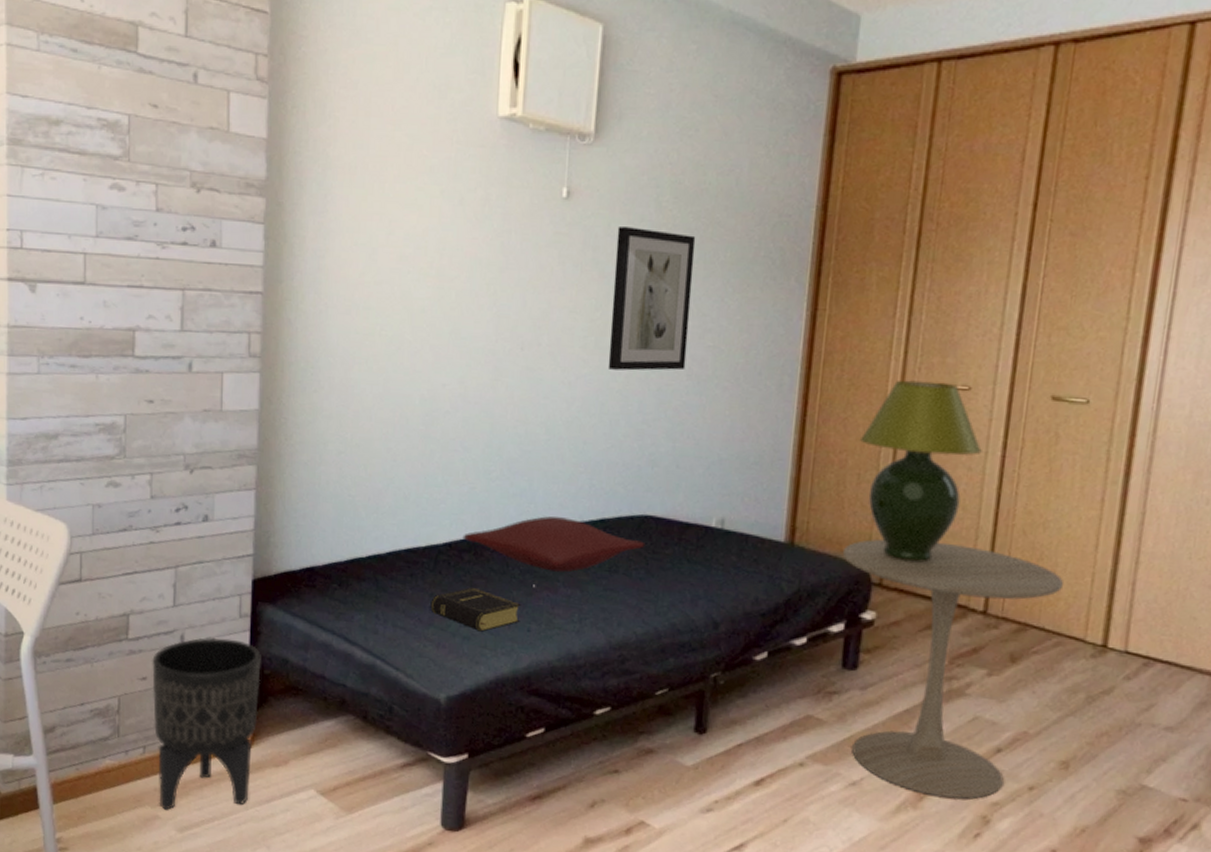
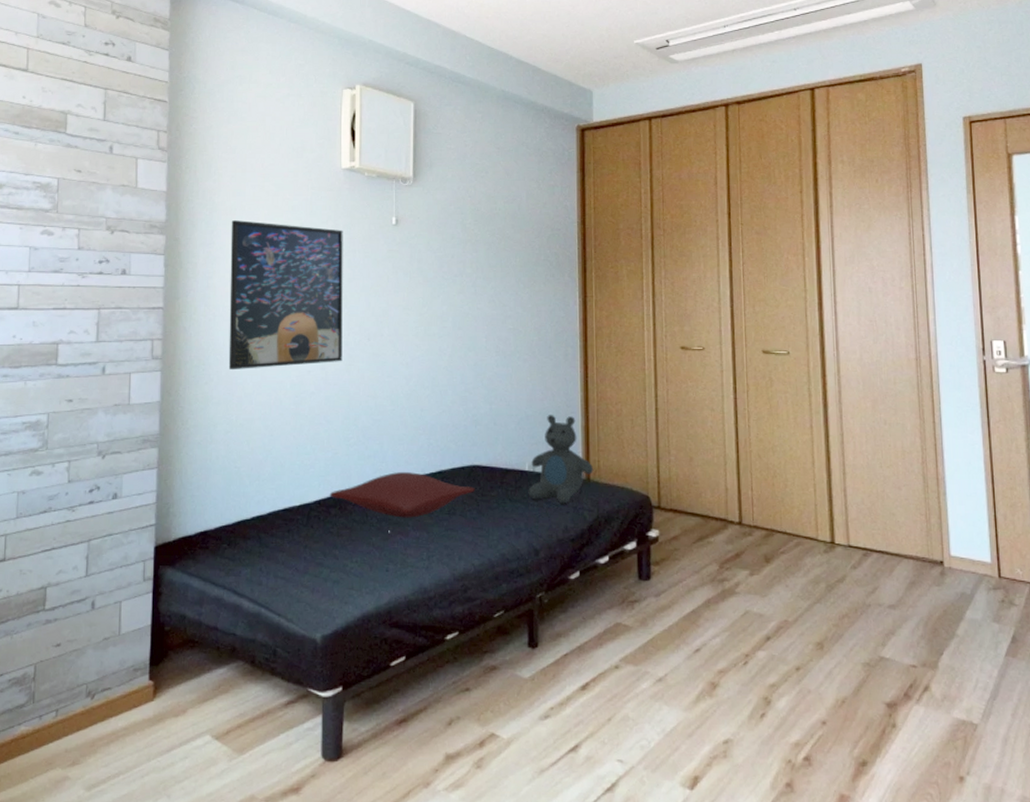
planter: present [151,637,261,810] -> none [65,601,162,770]
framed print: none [343,182,496,377] -> present [228,220,343,371]
book: present [430,587,521,632] -> none [305,537,380,575]
wall art: present [607,227,696,371] -> none [435,244,494,351]
teddy bear: none [712,459,801,571] -> present [528,414,594,504]
side table: present [843,539,1064,799] -> none [628,469,795,684]
table lamp: present [859,380,982,563] -> none [629,345,719,487]

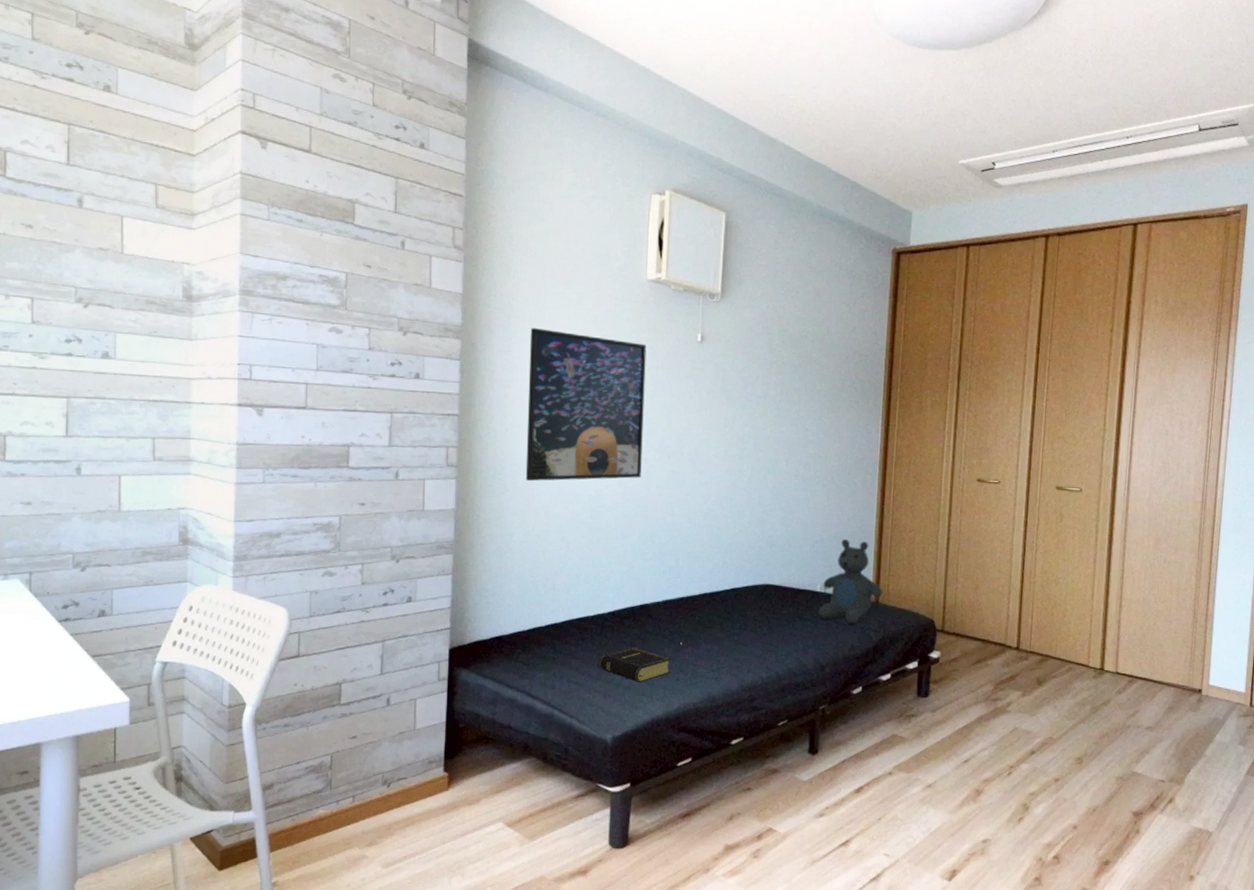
book: none [305,537,380,575] -> present [598,646,671,683]
pillow: present [329,472,475,518] -> none [623,588,767,632]

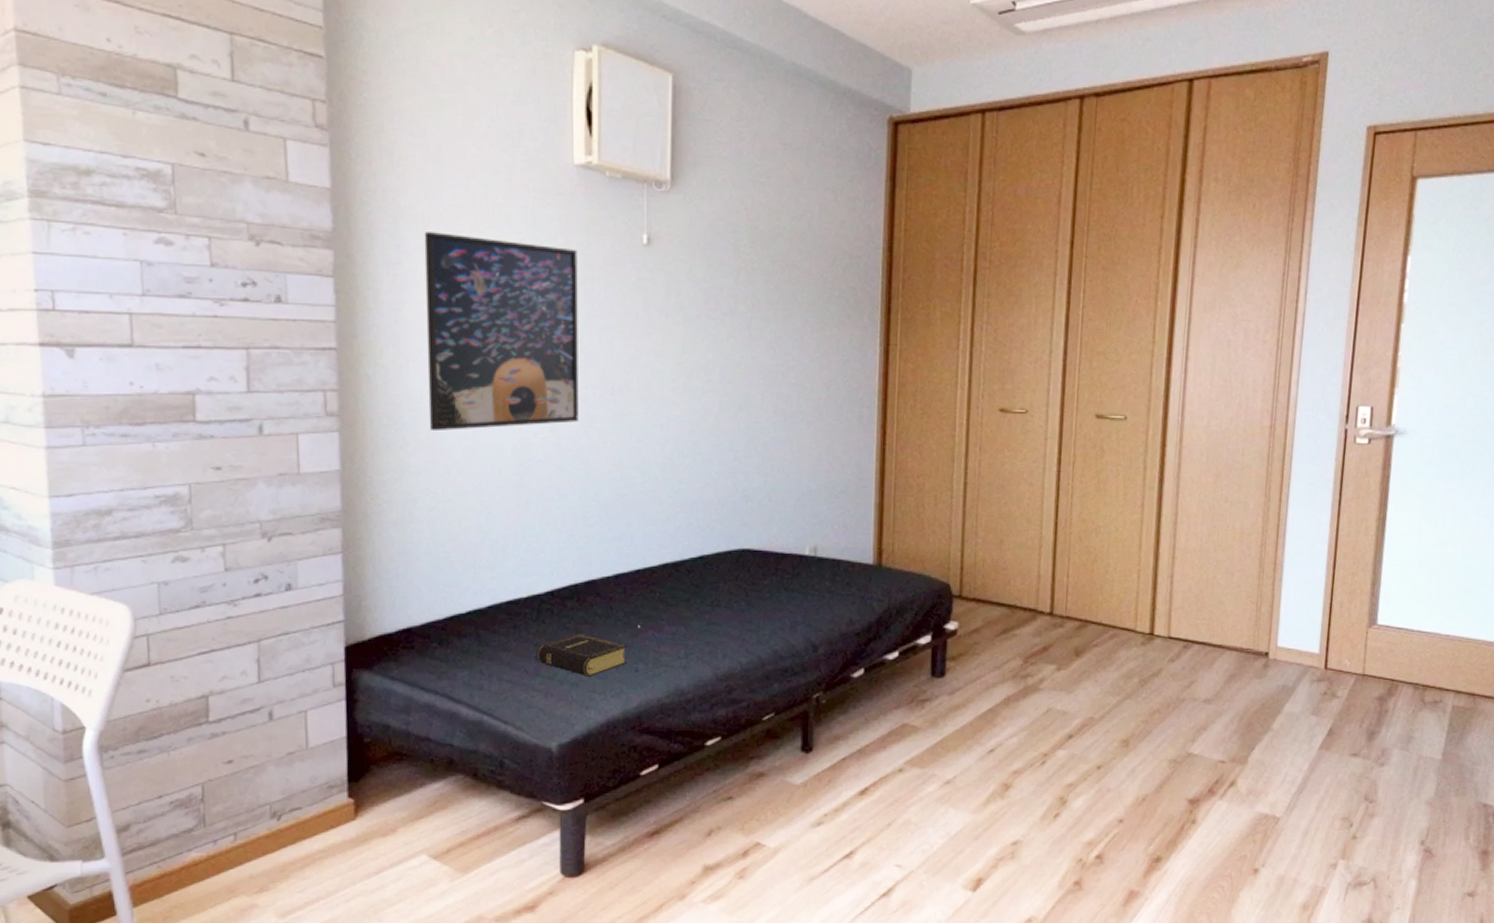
teddy bear: present [818,538,883,624] -> none [807,488,887,593]

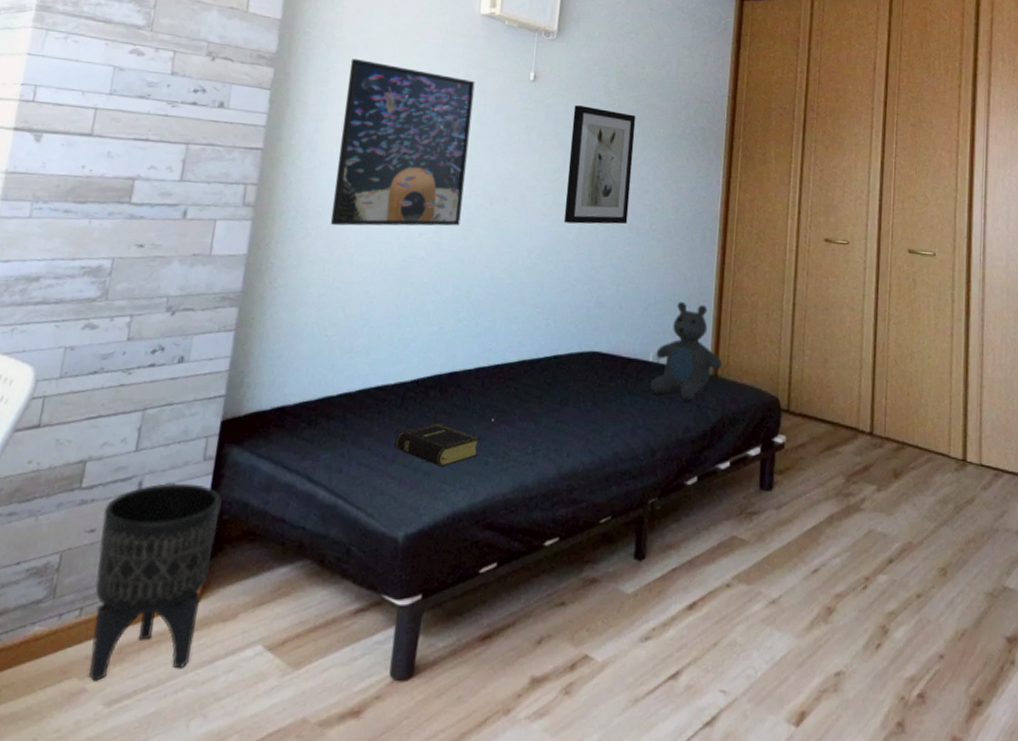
planter: none [236,710,361,897] -> present [88,482,222,681]
wall art: none [697,271,774,411] -> present [563,105,636,225]
teddy bear: none [807,488,887,593] -> present [649,301,723,401]

